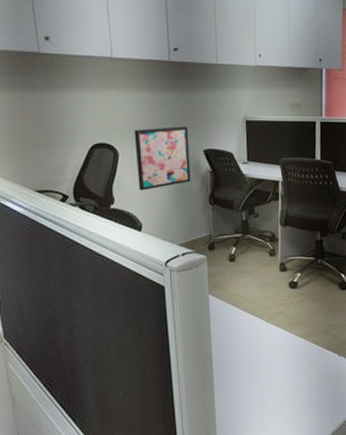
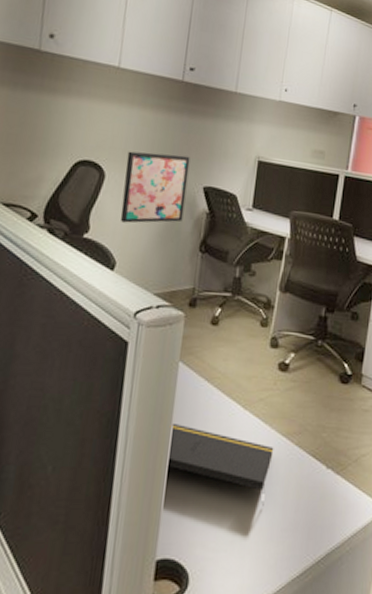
notepad: none [210,342,296,392] -> present [166,422,274,506]

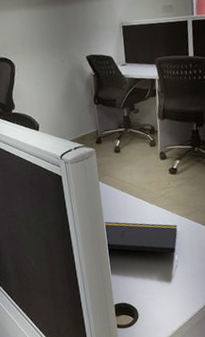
wall art: present [120,151,191,223] -> none [26,36,77,96]

